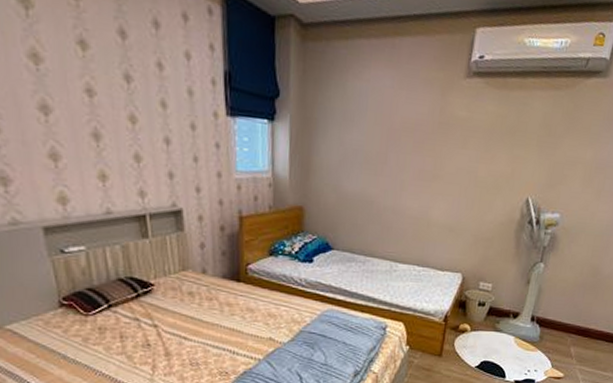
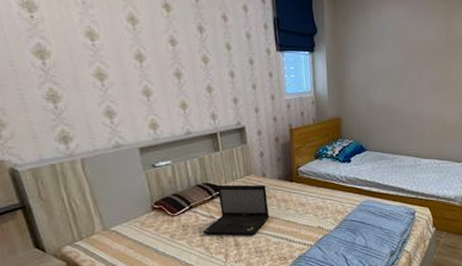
laptop: none [125,280,209,343] -> present [203,184,269,235]

